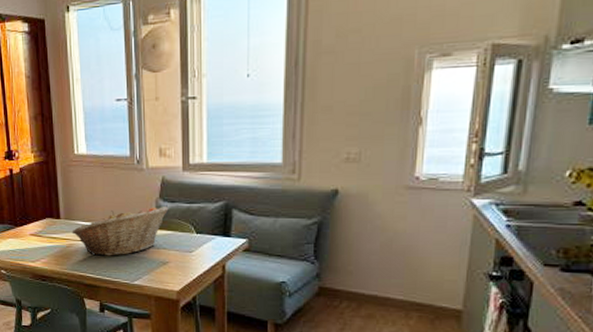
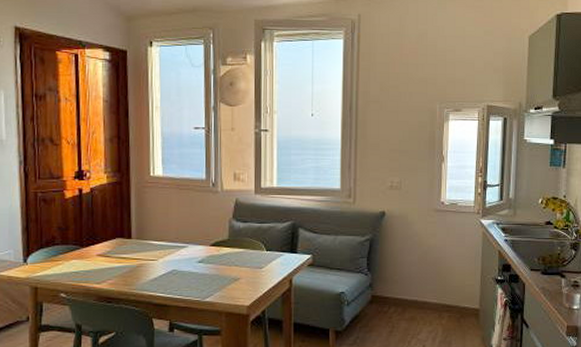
fruit basket: present [72,207,169,256] -> none [143,226,241,275]

